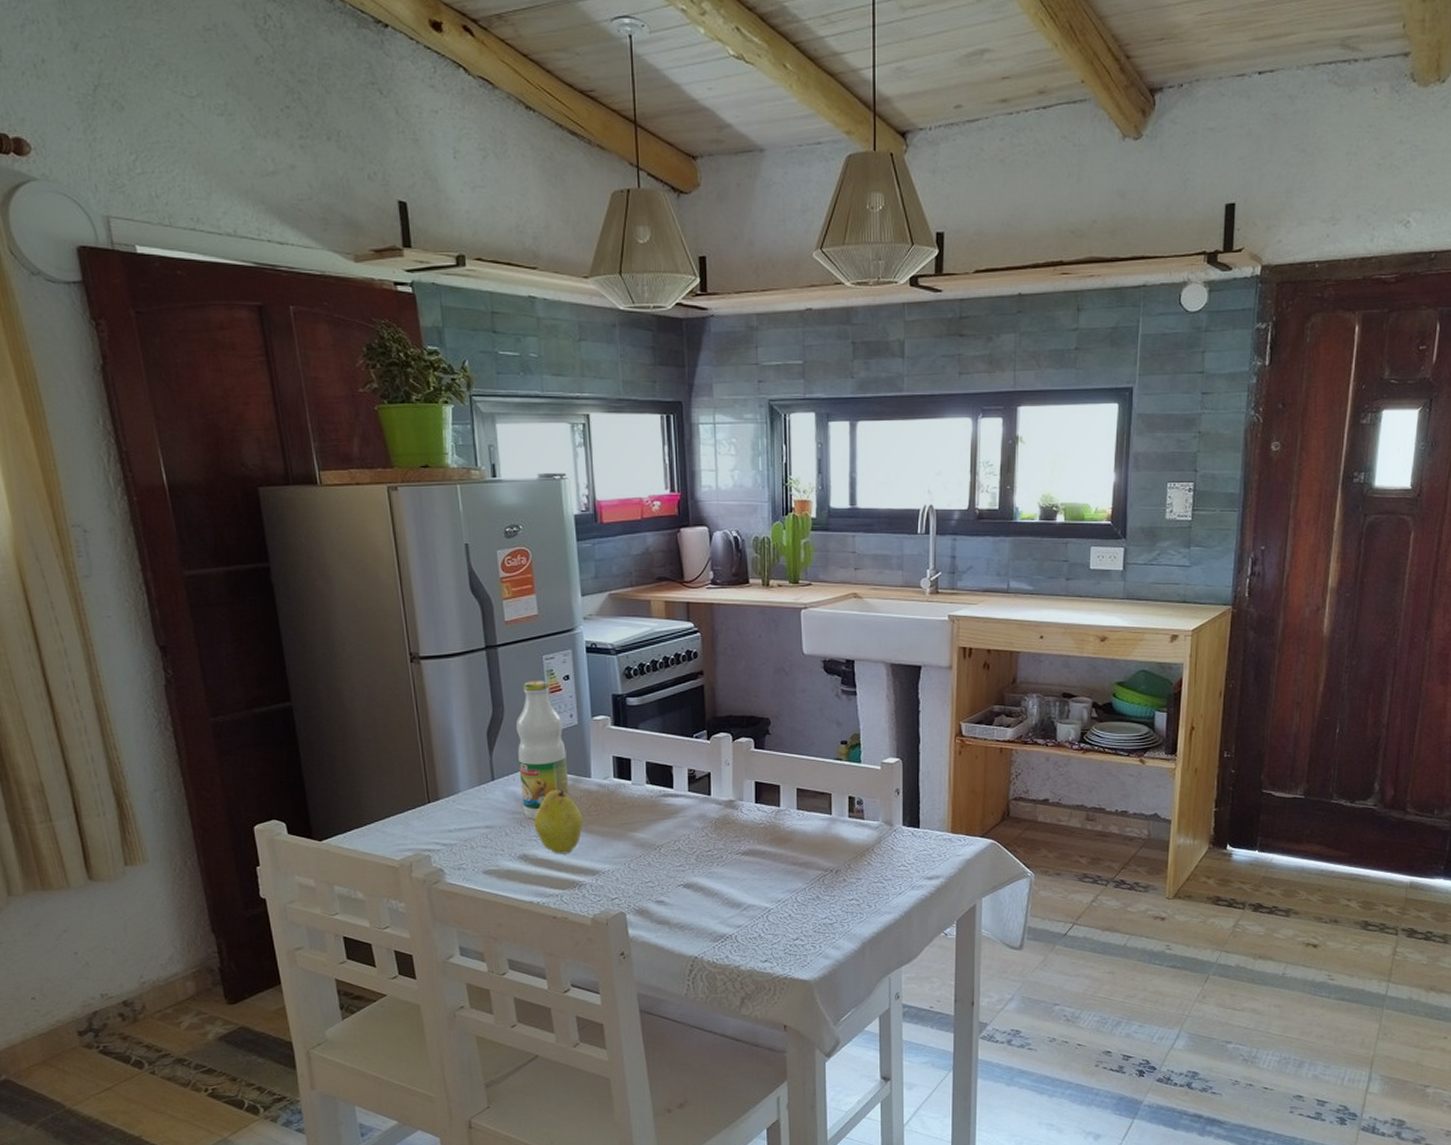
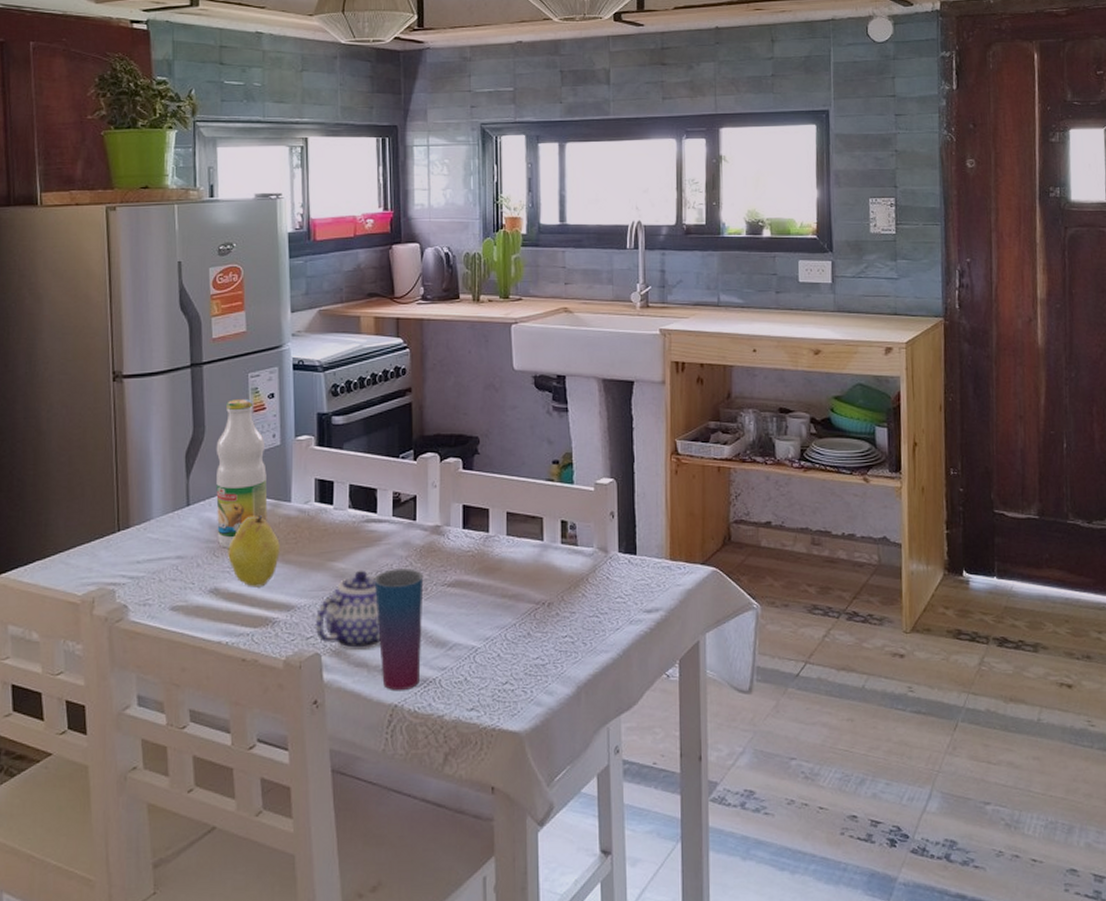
teapot: none [620,839,681,909] -> present [316,570,381,650]
cup: none [672,838,719,944] -> present [374,568,424,690]

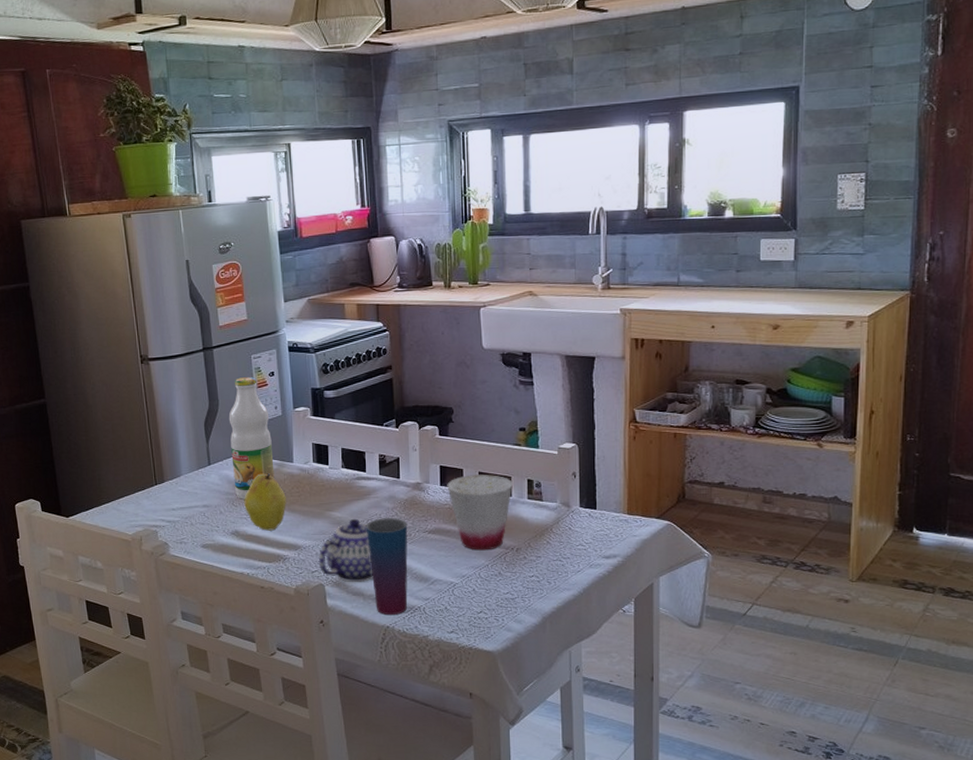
cup: none [470,515,544,607] -> present [447,474,513,551]

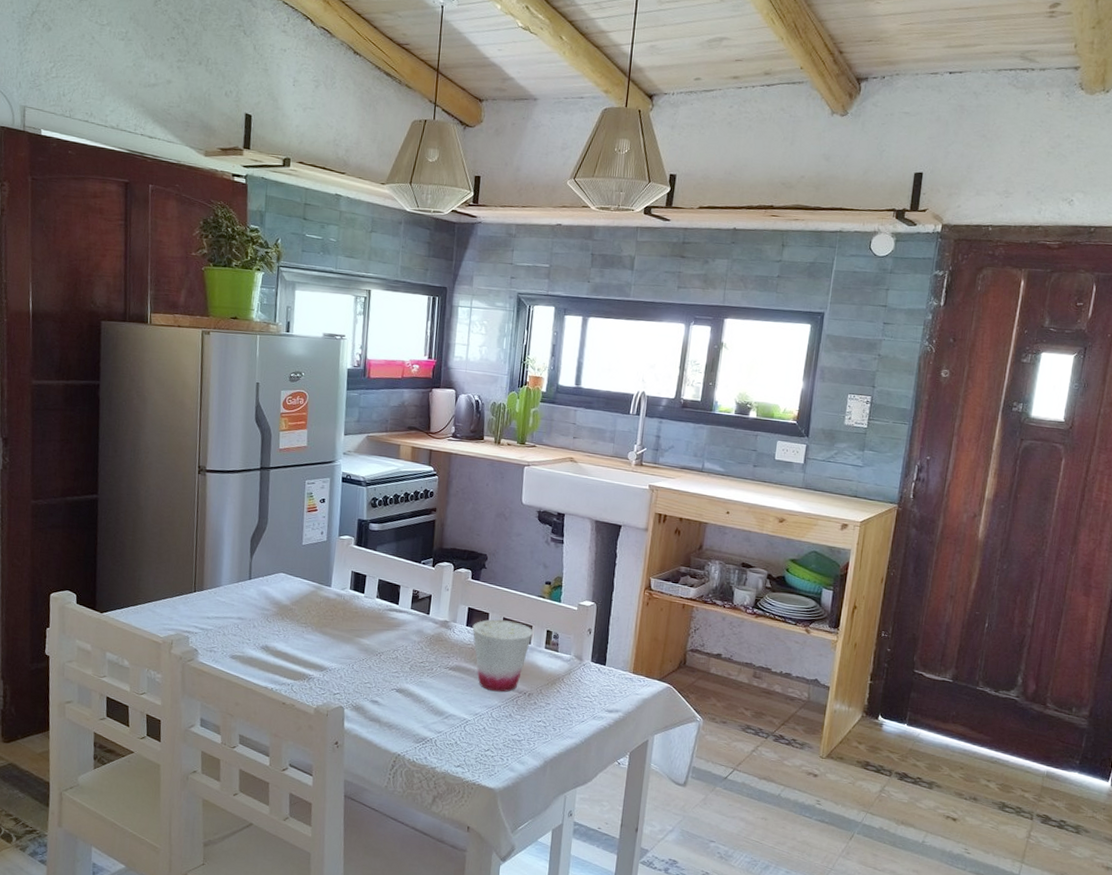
bottle: present [228,377,275,499] -> none [271,500,314,617]
fruit: present [244,473,286,531] -> none [278,593,319,650]
teapot: present [319,518,373,582] -> none [342,647,393,709]
cup: present [366,518,408,615] -> none [390,650,431,744]

